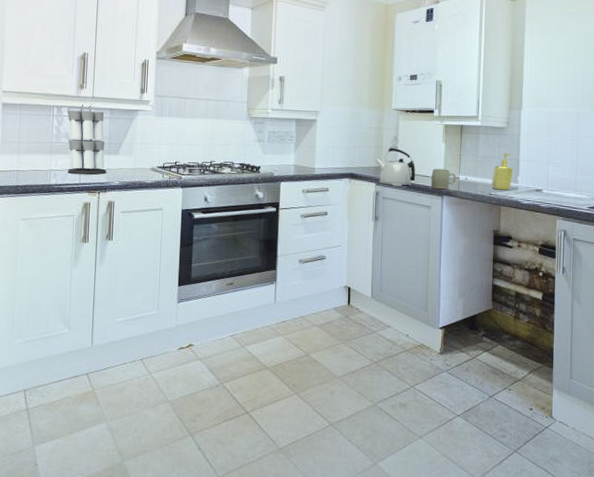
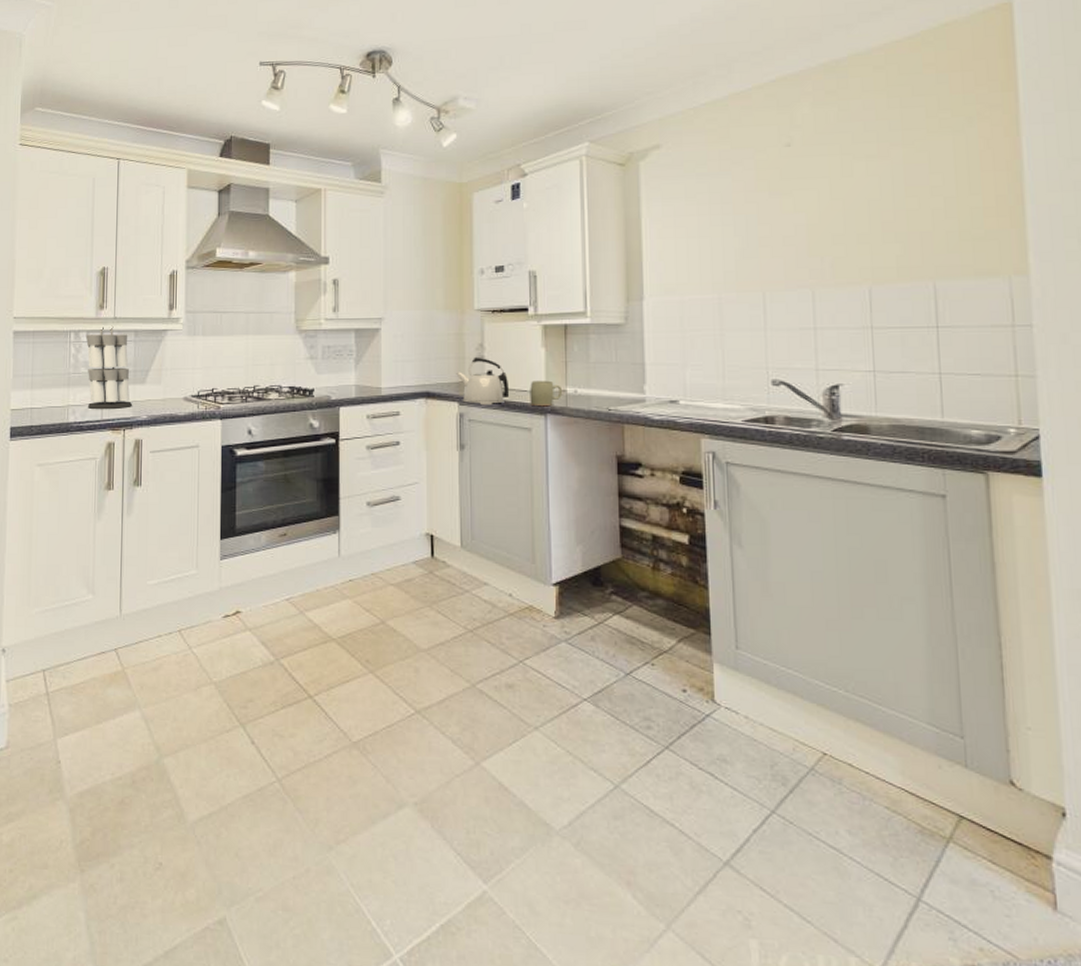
soap dispenser: present [491,153,513,190] -> none [609,356,638,404]

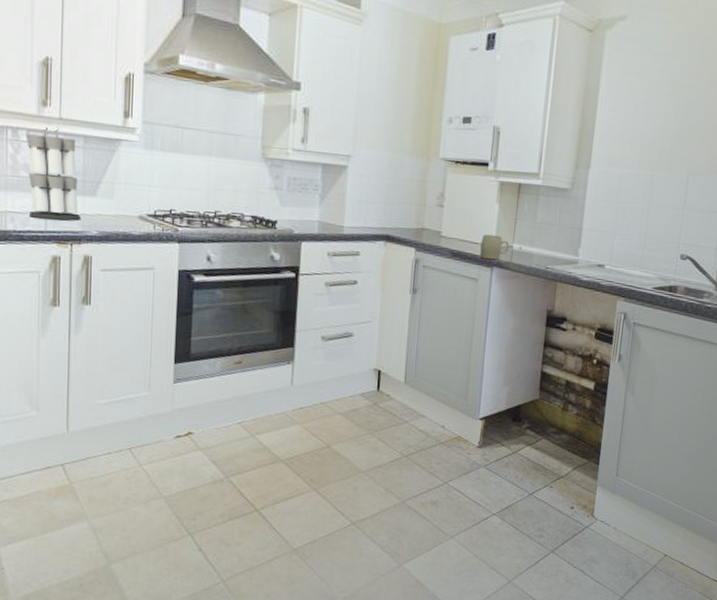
kettle: present [456,356,510,406] -> none [416,205,463,254]

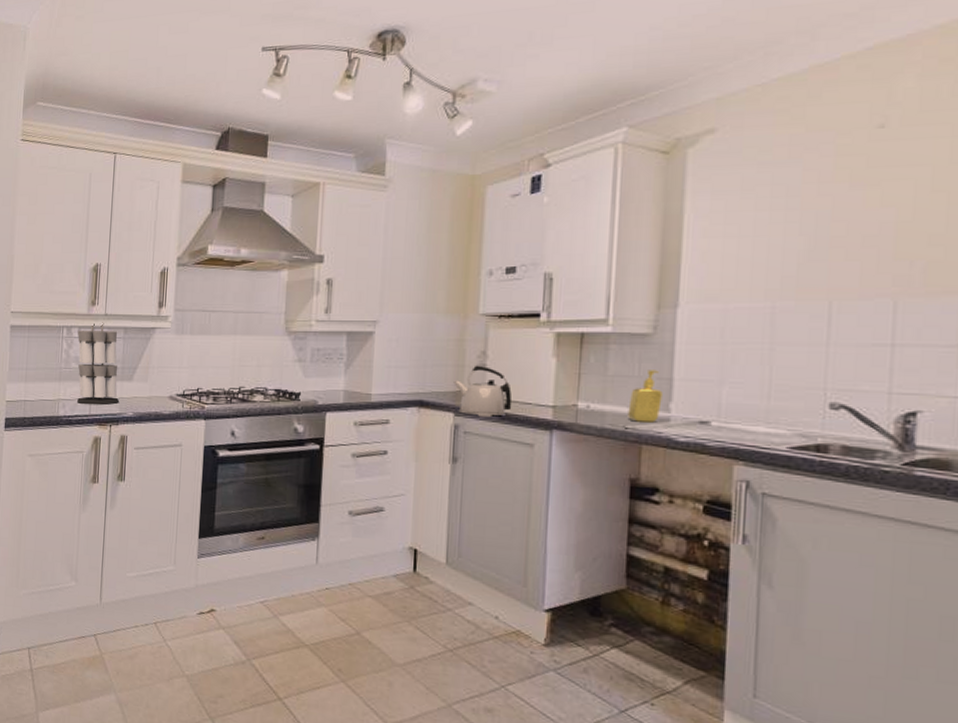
kettle: none [416,205,463,254] -> present [453,365,513,418]
mug: present [479,234,510,260] -> none [534,393,573,422]
soap dispenser: none [549,220,574,264] -> present [627,370,663,423]

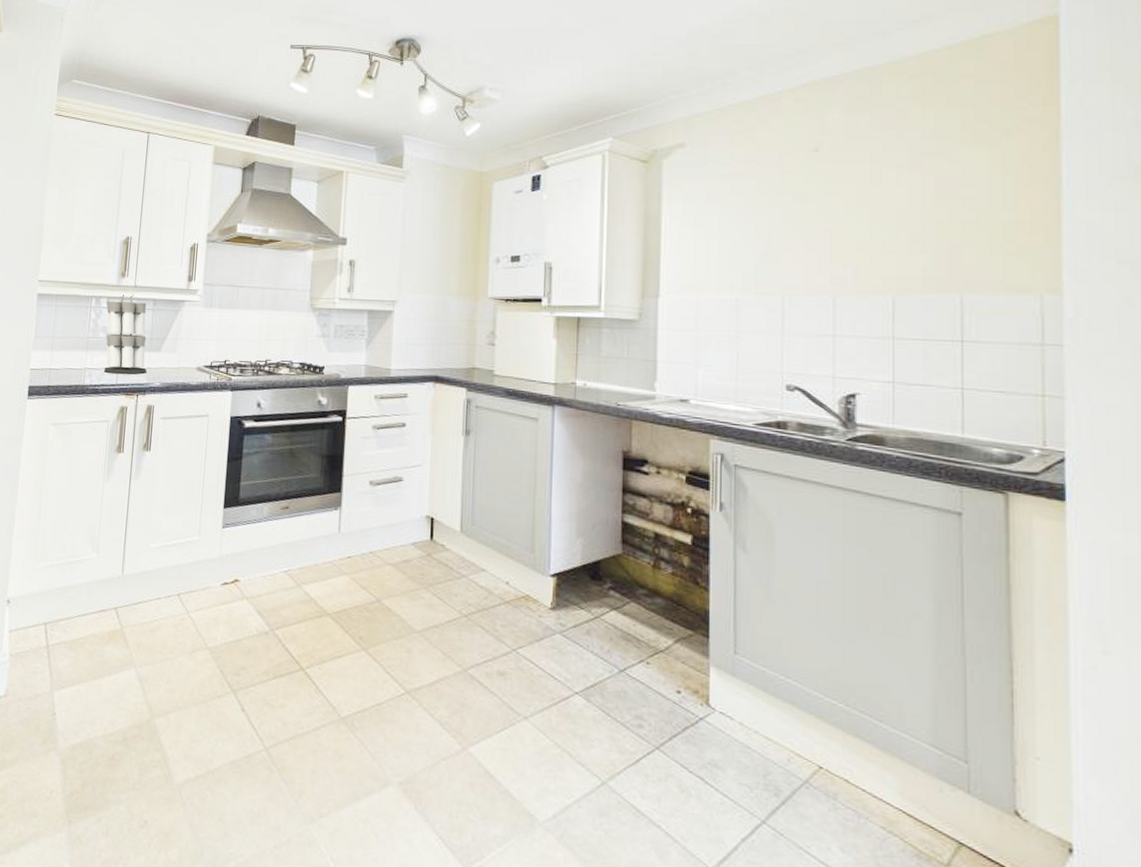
kettle: present [453,365,513,418] -> none [466,344,519,393]
soap dispenser: present [627,370,663,423] -> none [619,352,648,400]

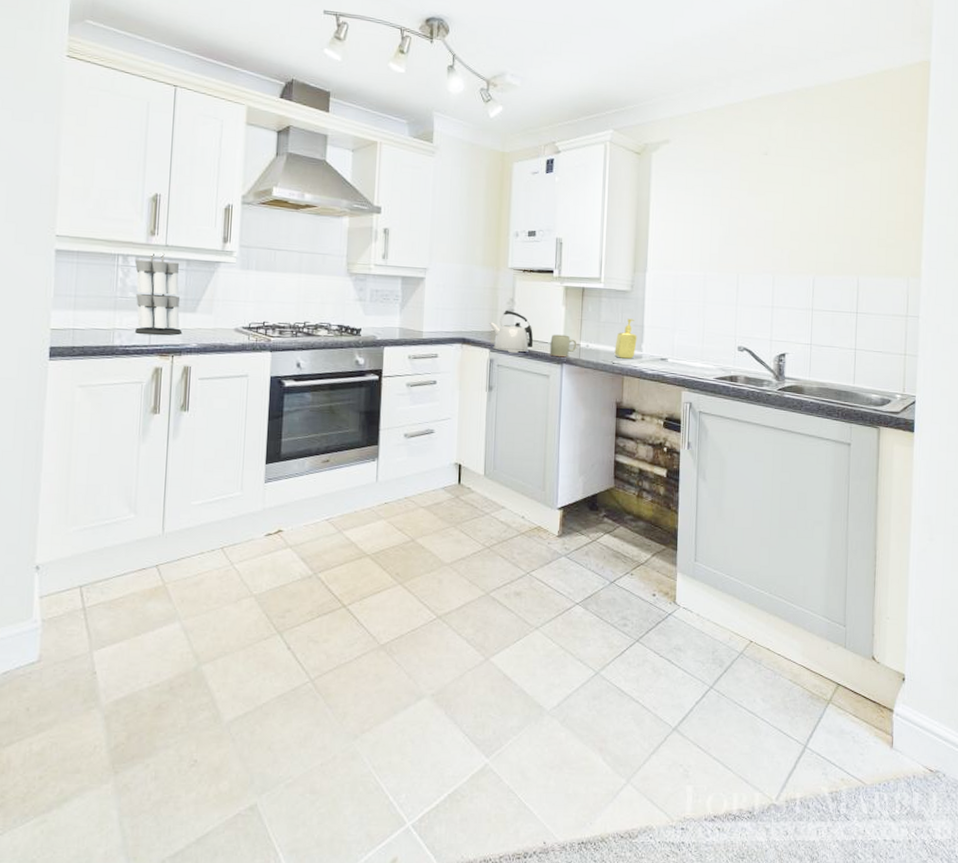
kettle: none [466,344,519,393] -> present [489,310,534,354]
mug: none [538,371,572,398] -> present [550,334,577,358]
soap dispenser: none [619,352,648,400] -> present [614,318,637,359]

